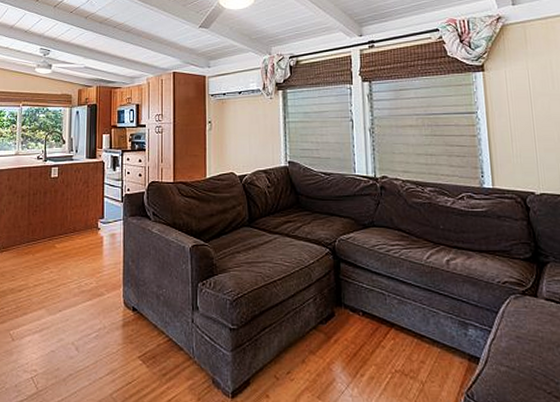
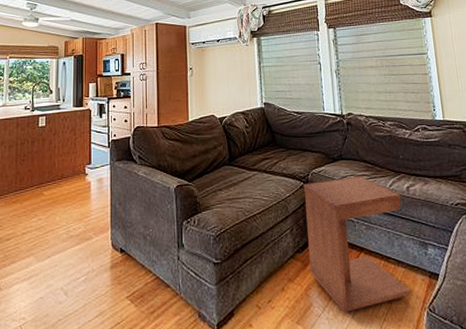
side table: none [329,245,447,391] -> present [303,176,411,312]

